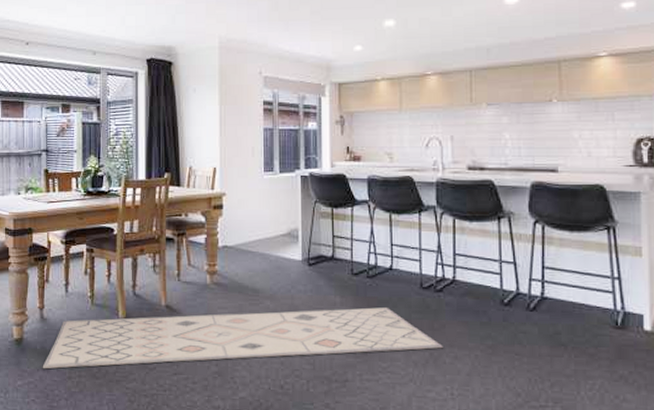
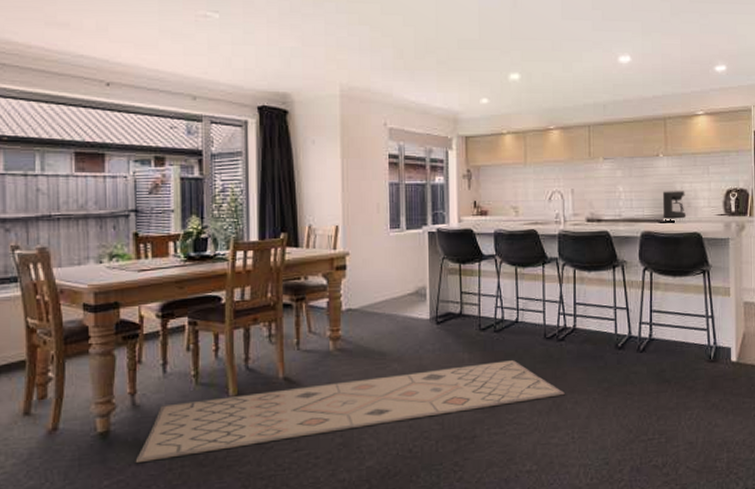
coffee maker: none [556,139,585,169] -> present [662,191,685,219]

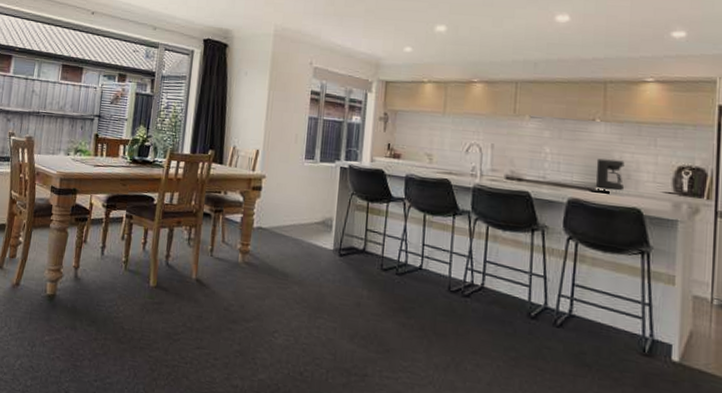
rug: present [135,360,565,464] -> none [70,282,466,355]

